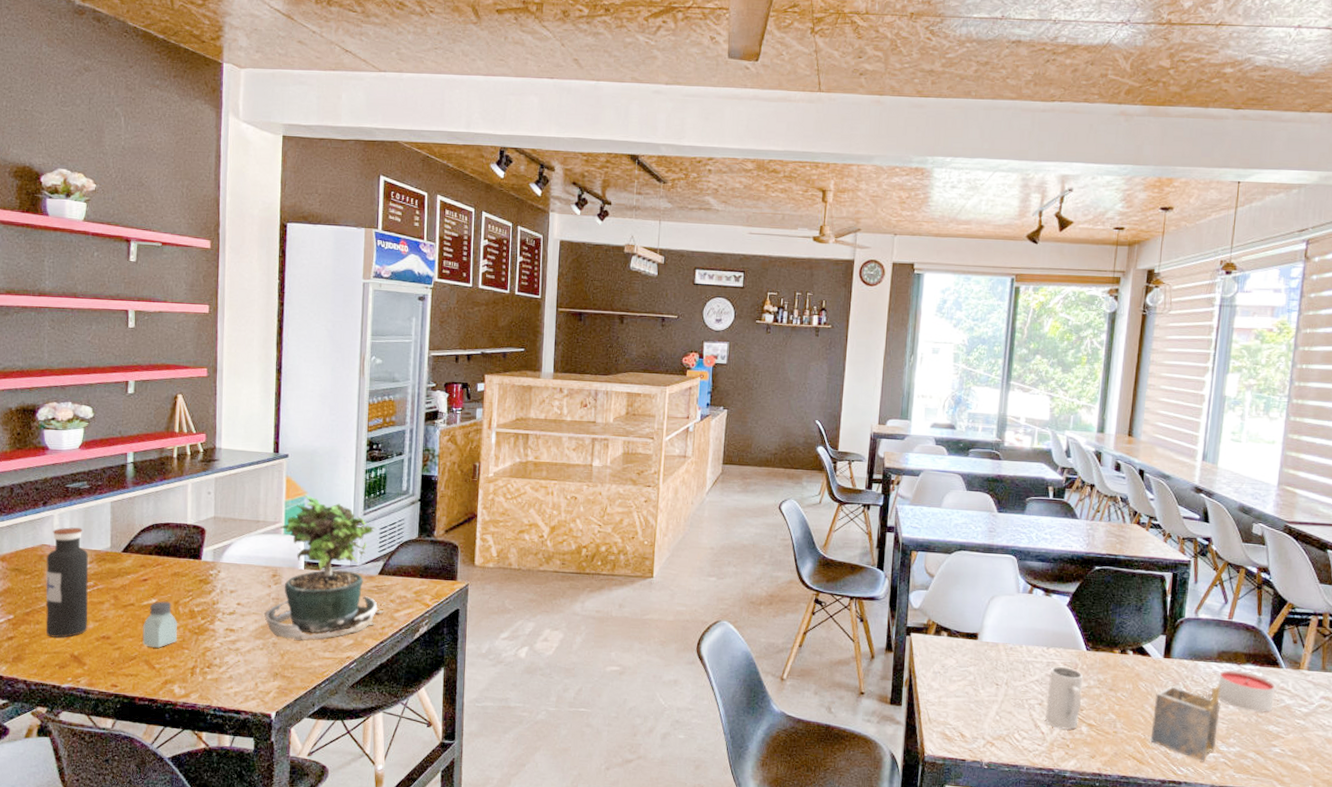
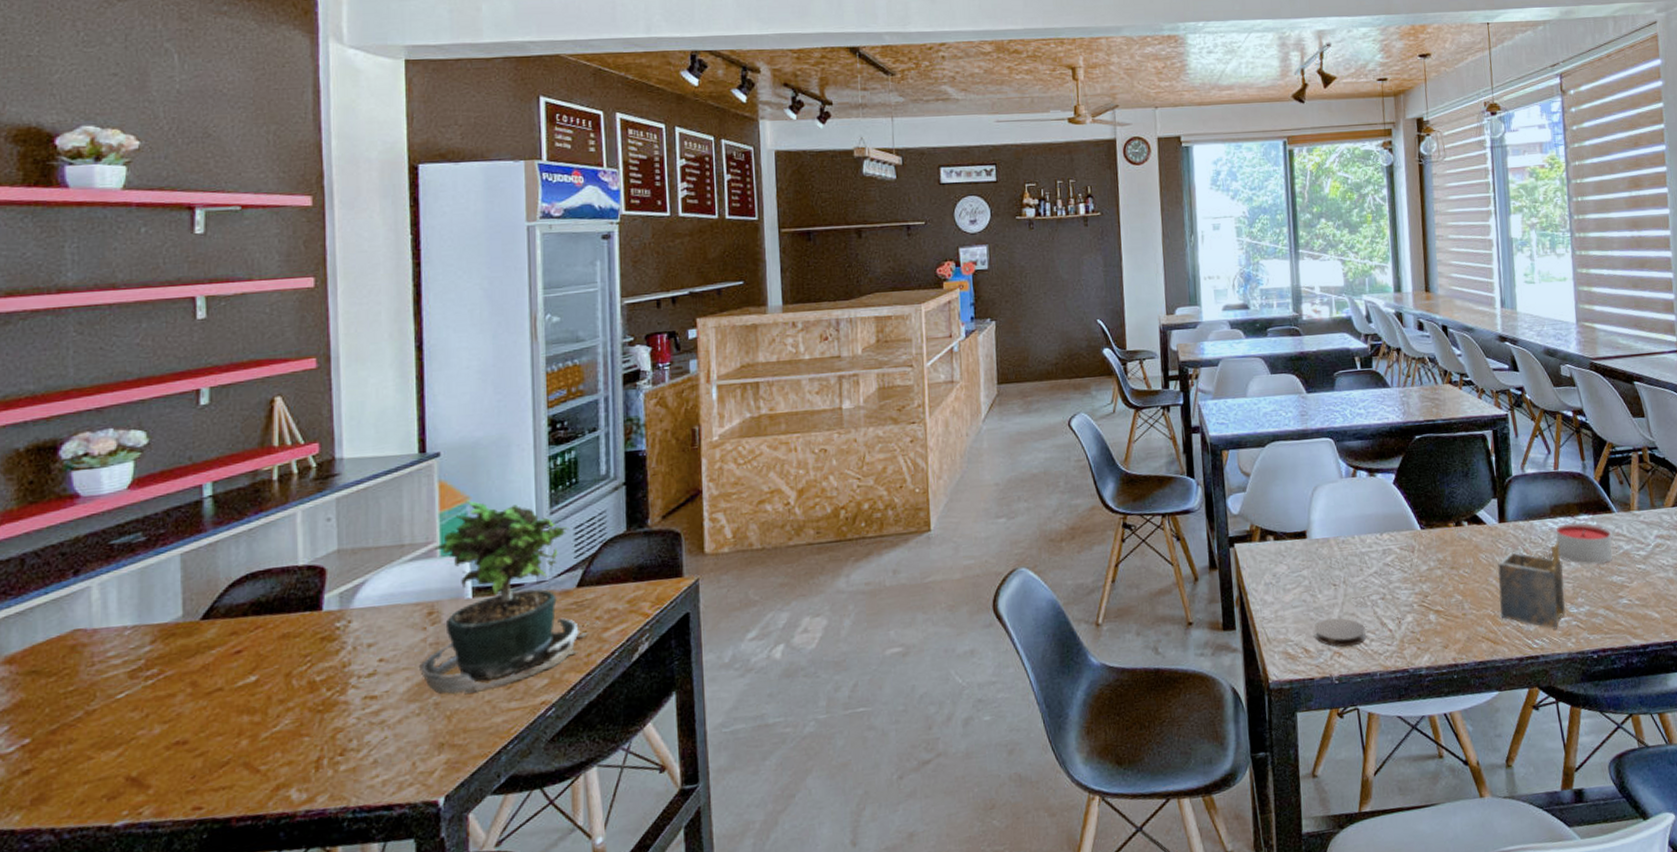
water bottle: present [45,527,89,638] -> none [80,597,152,759]
saltshaker: present [142,601,178,648] -> none [238,675,292,744]
coaster: none [971,712,1019,740] -> present [1314,617,1366,648]
mug: present [1045,666,1084,730] -> none [1387,551,1426,622]

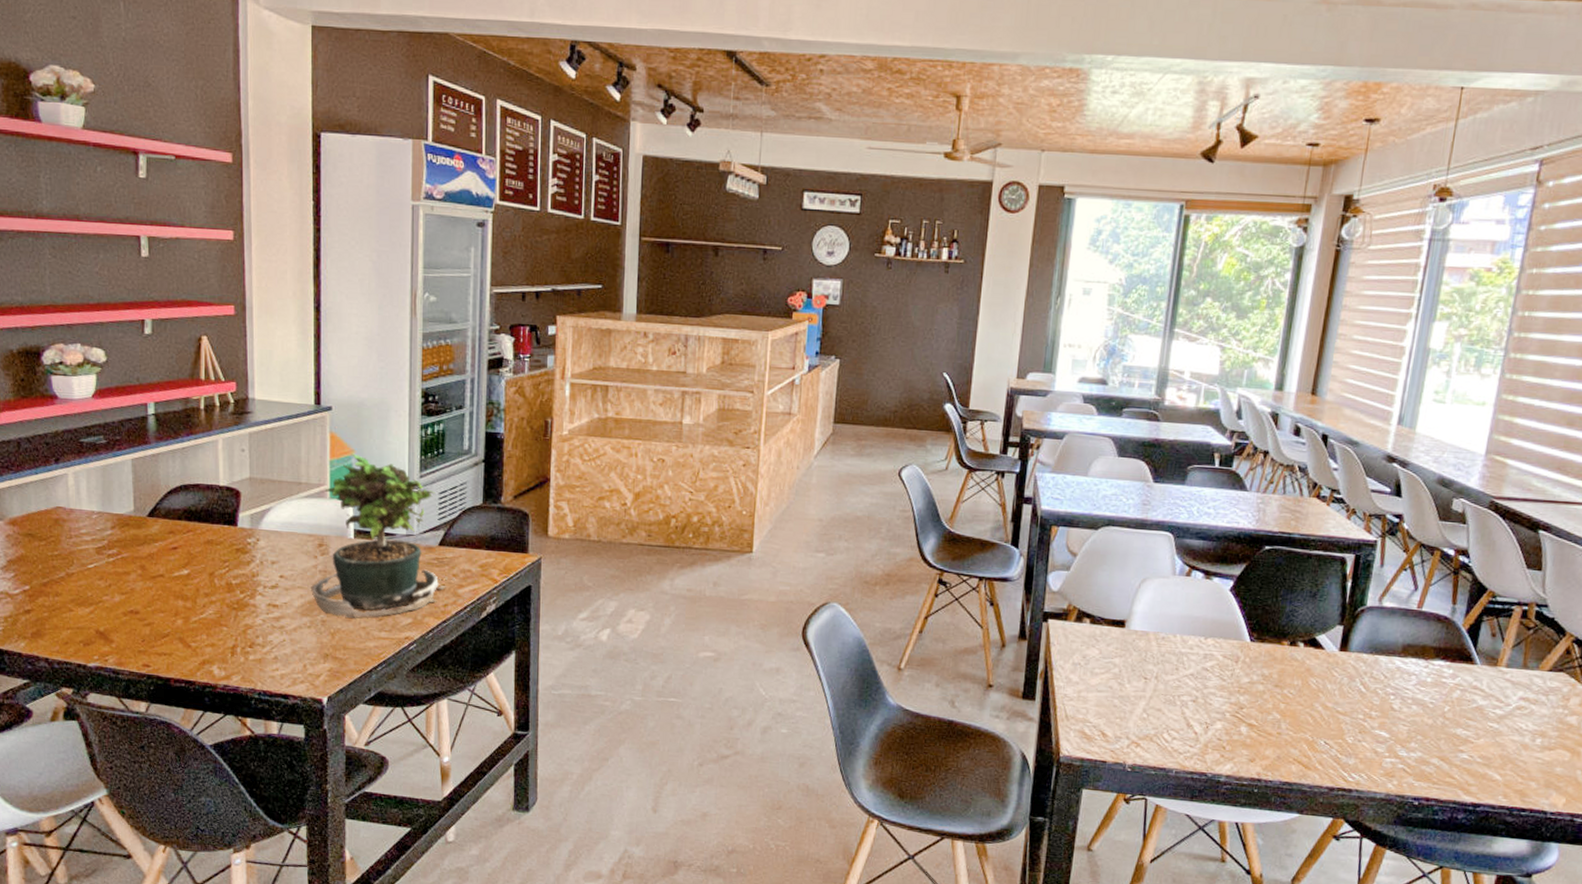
coaster: present [1314,617,1366,648] -> none [1114,709,1169,740]
napkin holder: present [1497,541,1566,630] -> none [1319,681,1404,768]
candle: present [1555,523,1613,565] -> none [1399,666,1467,715]

